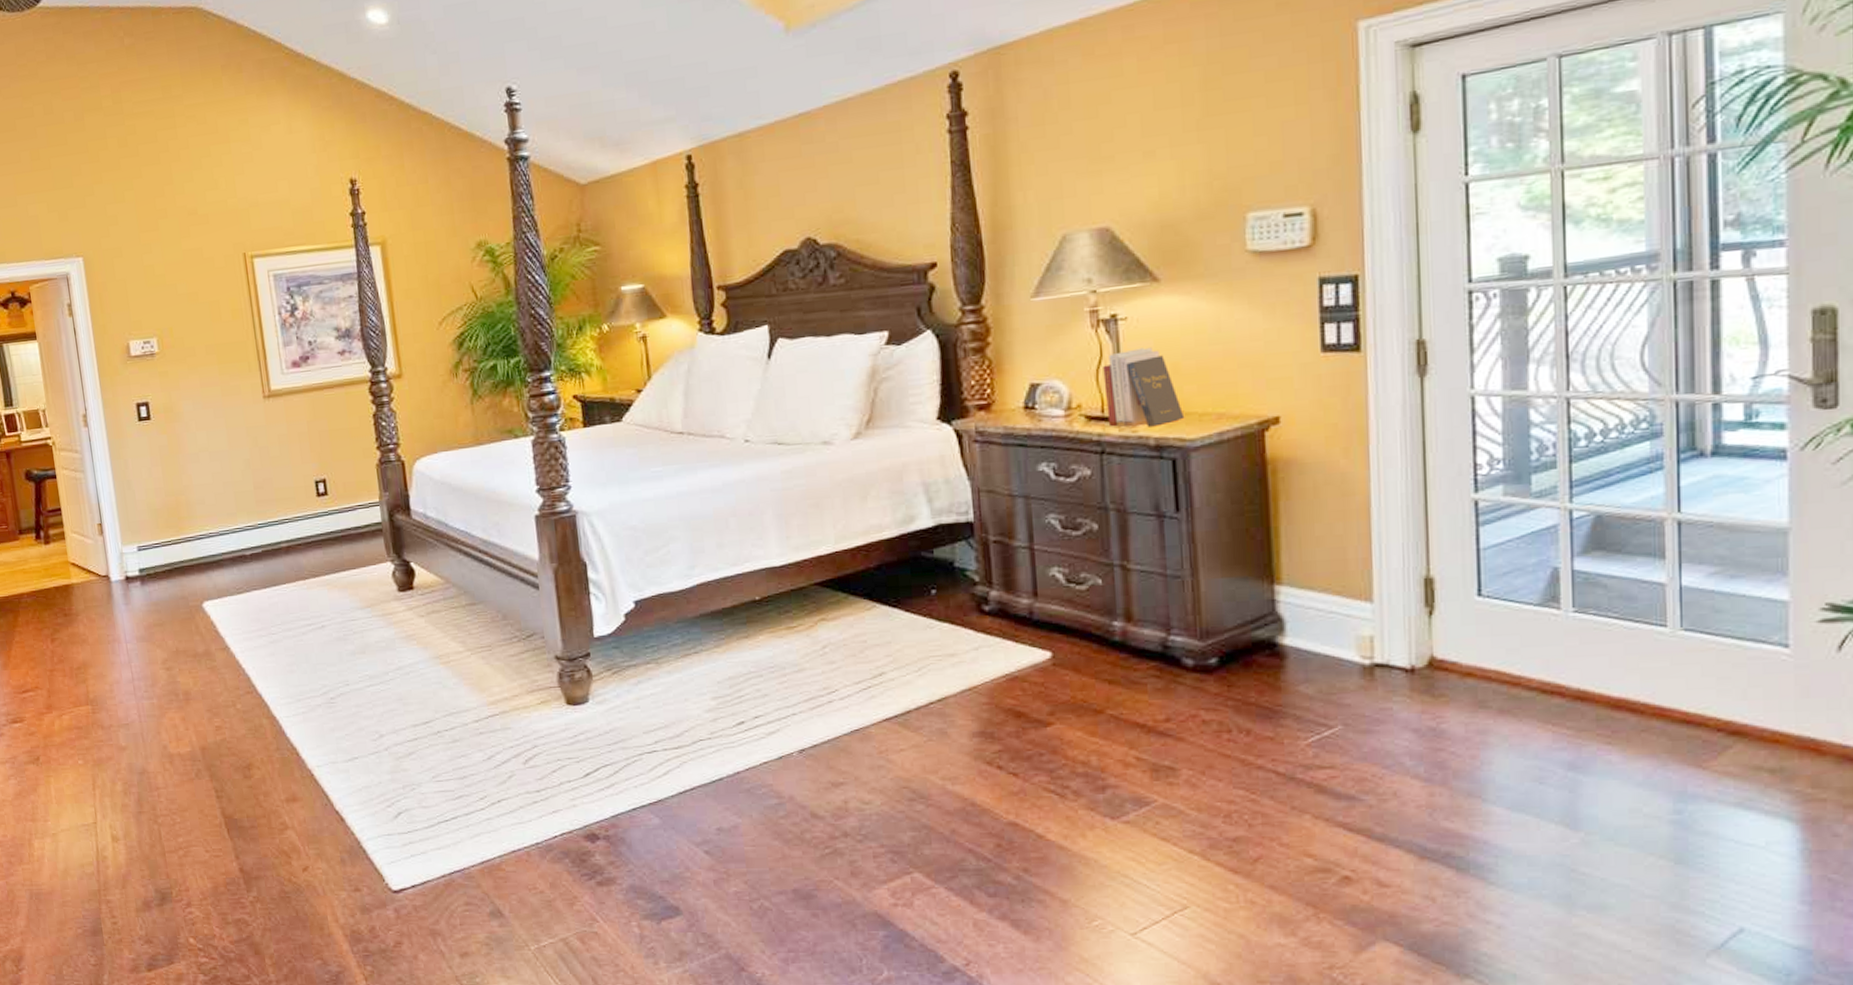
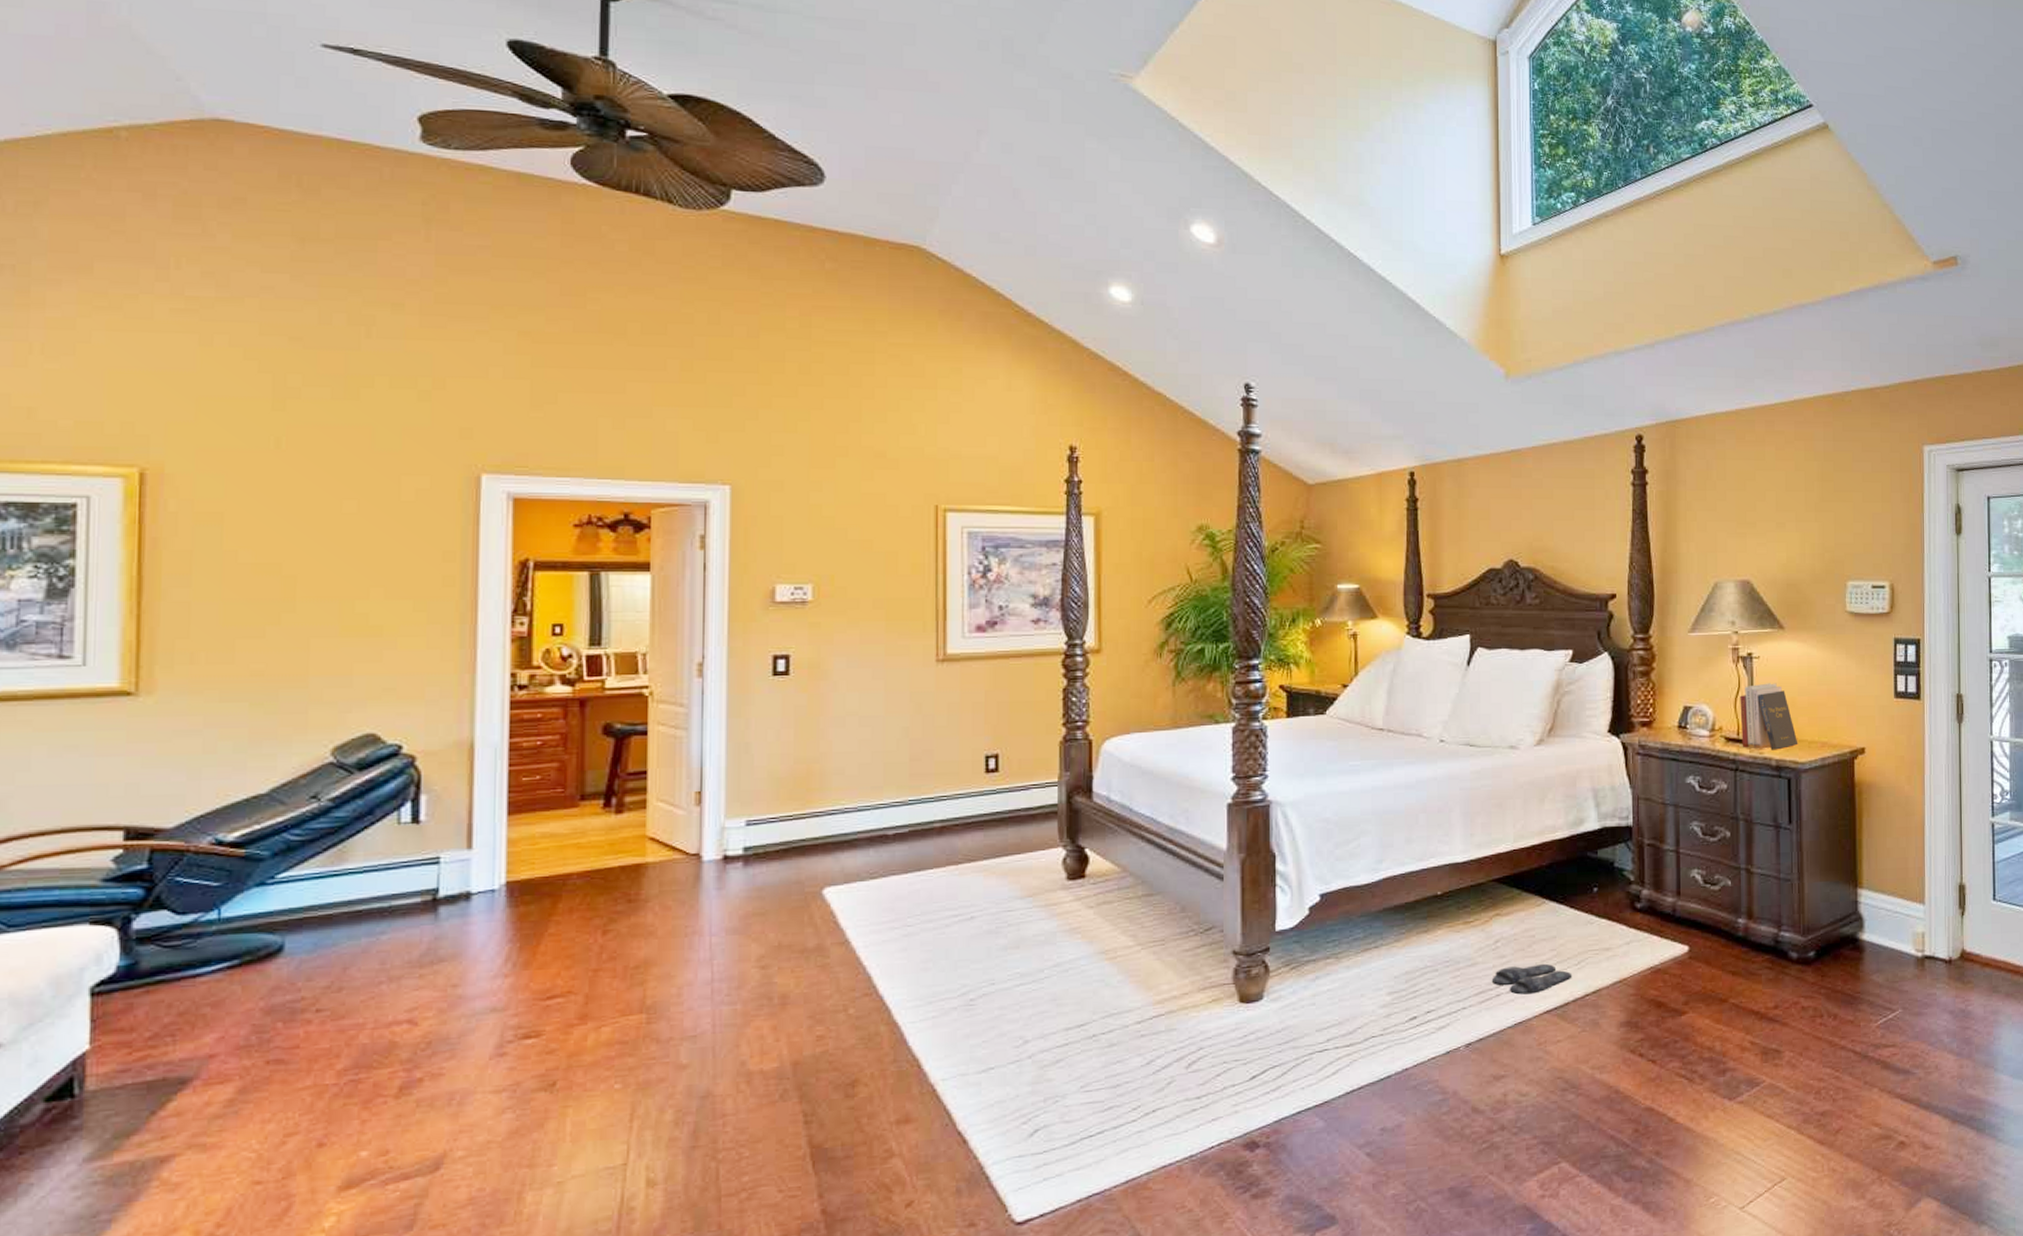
slippers: none [823,669,912,701] -> present [1493,963,1571,995]

